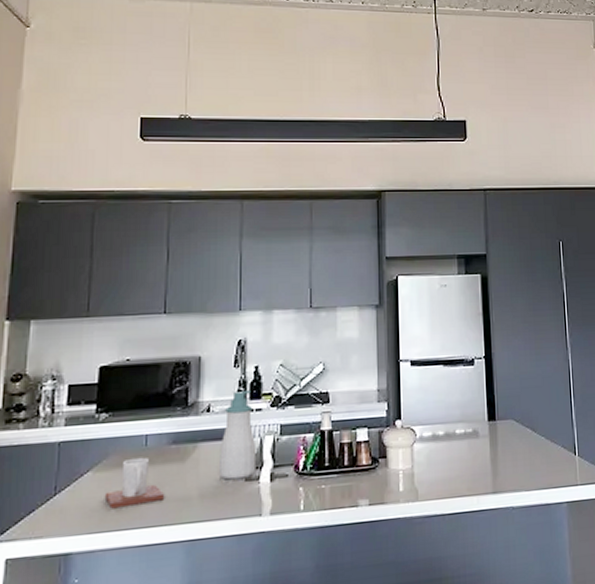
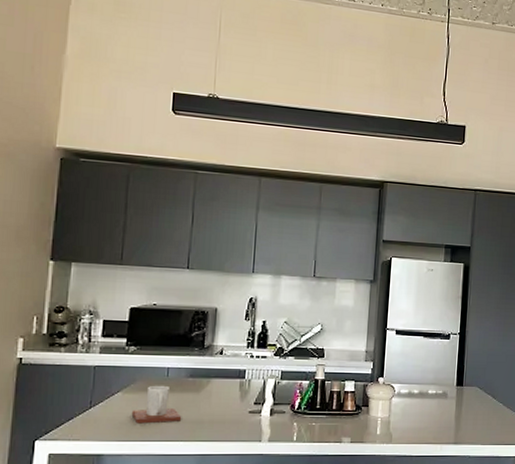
soap bottle: present [219,389,257,480] -> none [228,339,260,411]

